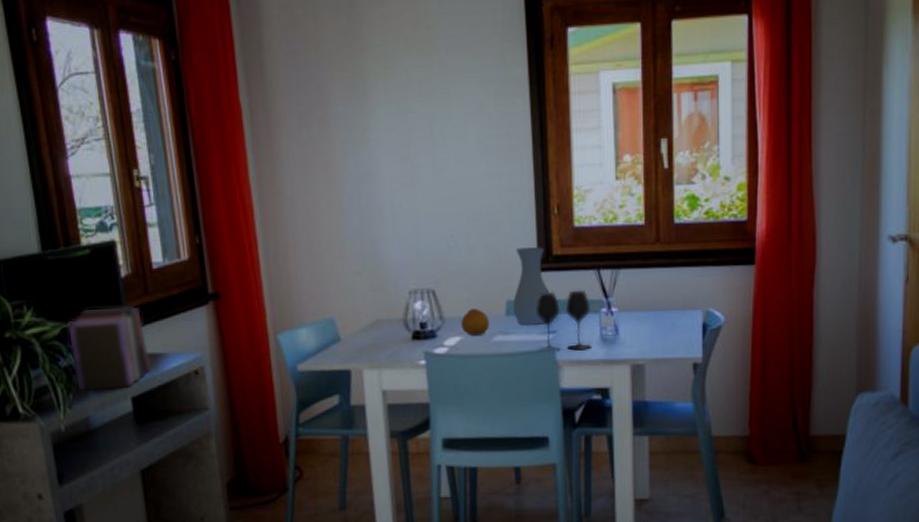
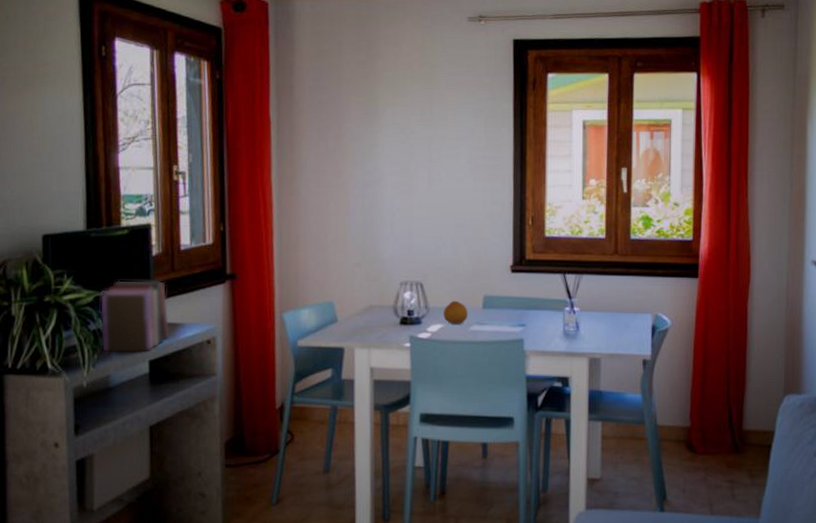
vase: present [513,247,550,325] -> none [489,251,522,318]
wine glass: present [536,290,592,353] -> none [508,290,557,344]

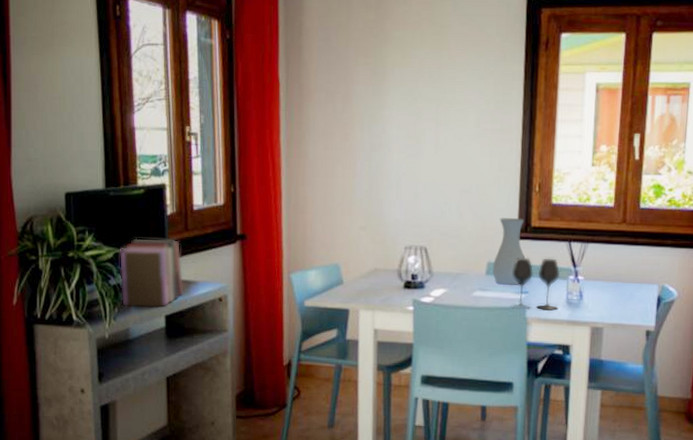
fruit: present [443,300,468,324] -> none [447,265,471,290]
vase: none [489,251,522,318] -> present [493,218,526,285]
wine glass: none [508,290,557,344] -> present [510,257,561,311]

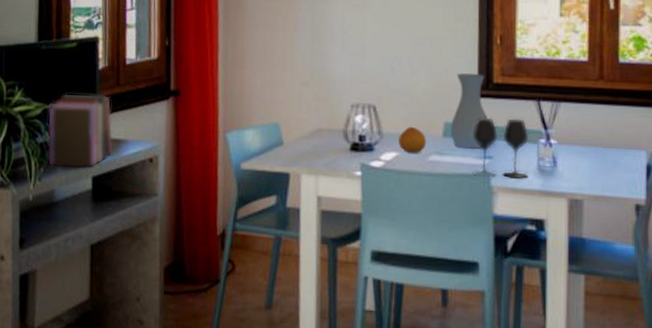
fruit: none [447,265,471,290] -> present [398,126,426,153]

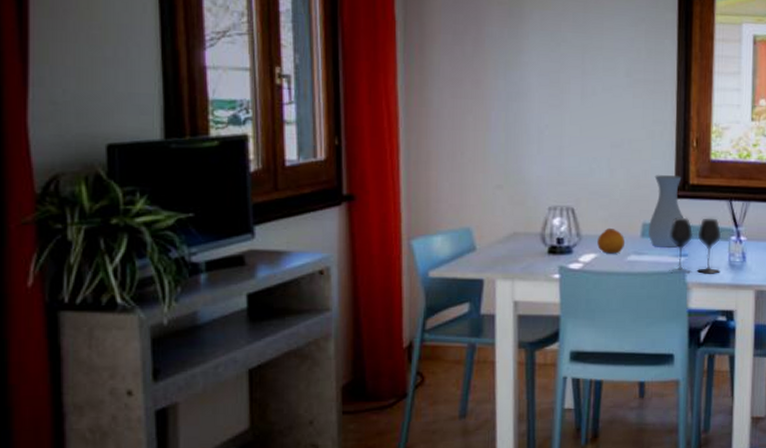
books: present [48,93,113,168] -> none [184,200,273,285]

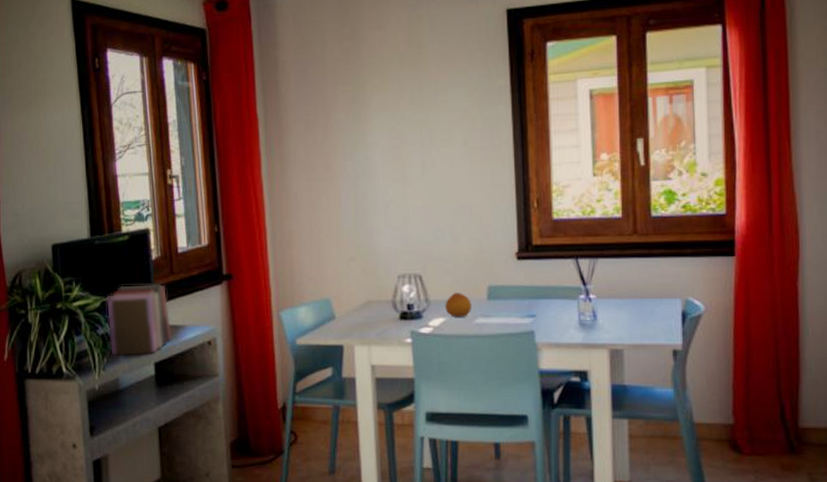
books: none [184,200,273,285] -> present [107,283,172,355]
vase: present [649,175,684,248] -> none [494,237,530,309]
wine glass: present [669,217,722,275] -> none [516,277,571,336]

